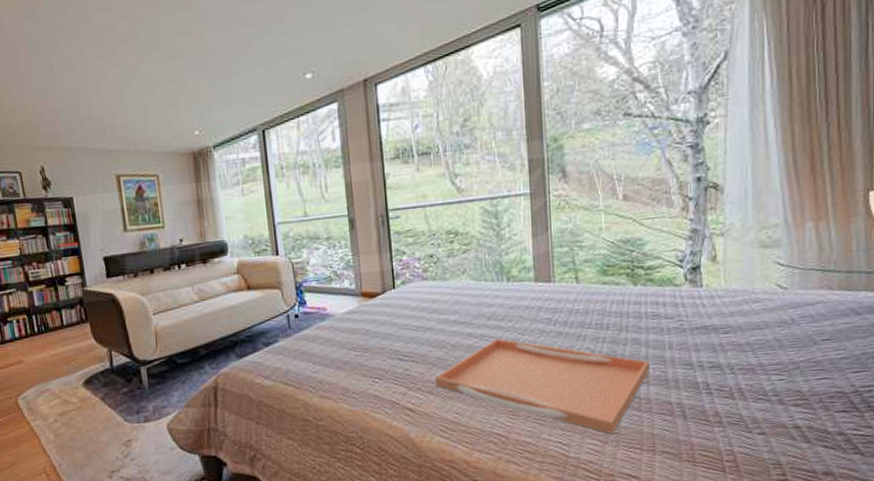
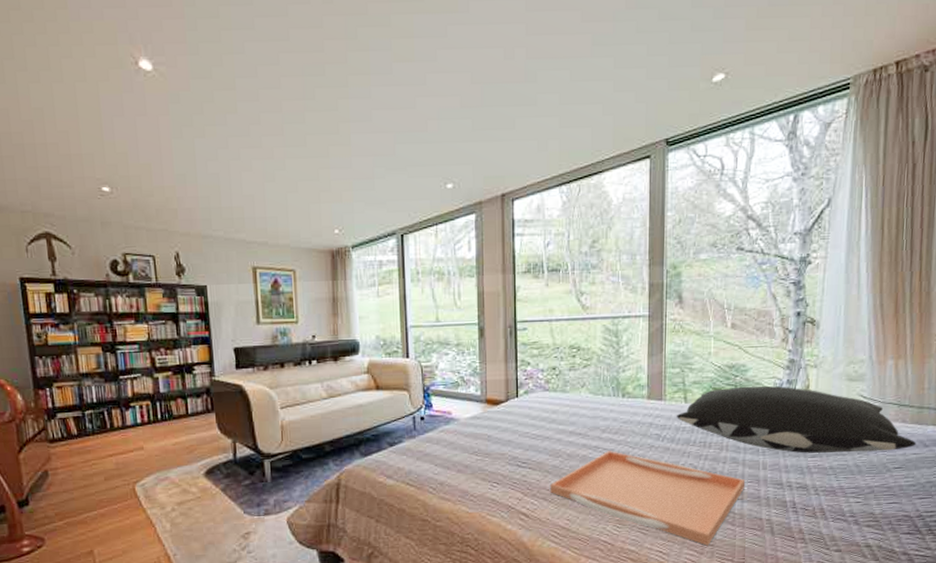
pillow: none [568,258,847,330] -> present [677,385,917,453]

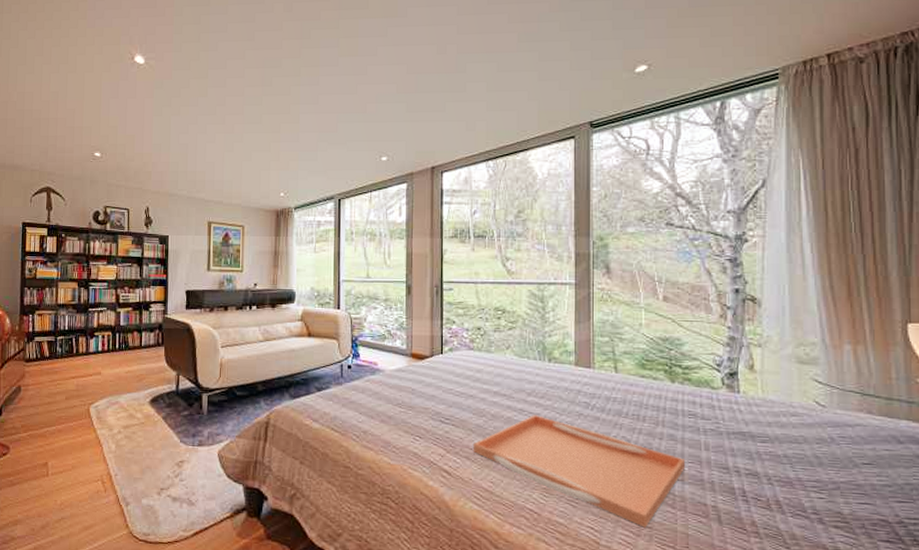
pillow: present [677,385,917,453] -> none [607,360,888,444]

